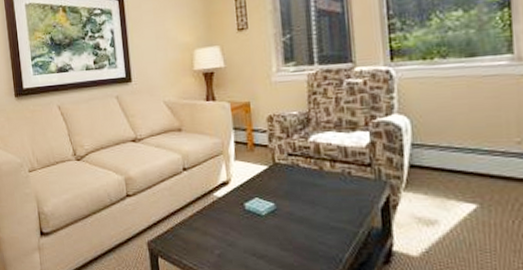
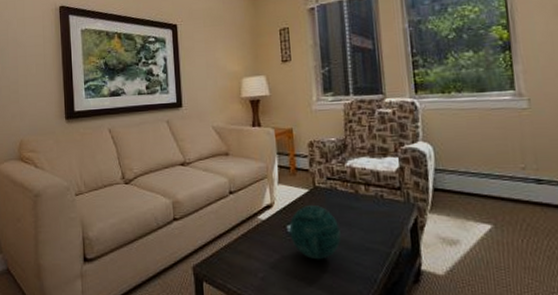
decorative orb: none [247,183,303,238] -> present [289,206,341,260]

